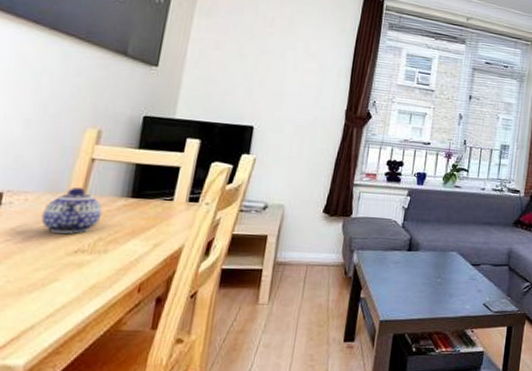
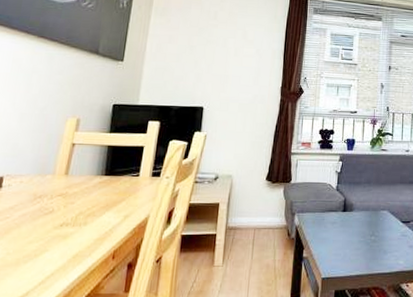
teapot: present [41,186,103,234] -> none [33,168,83,209]

